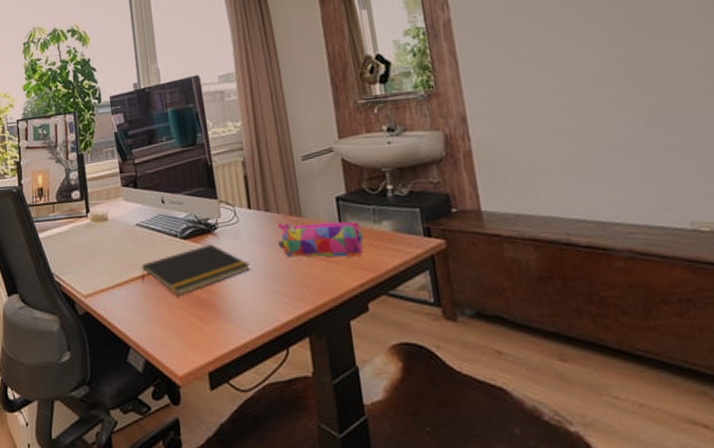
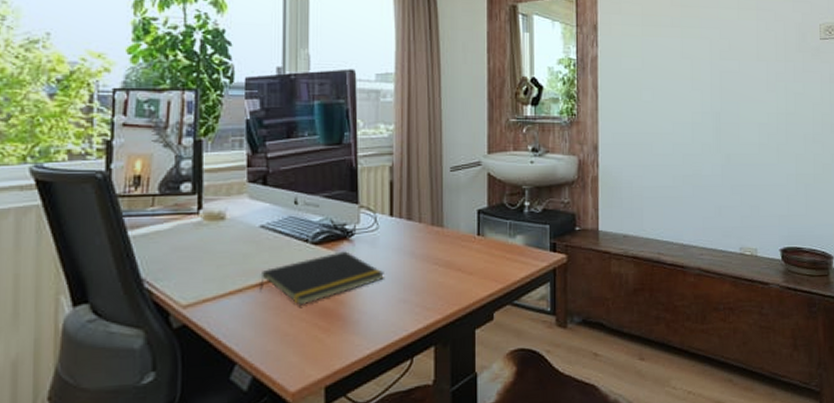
pencil case: present [278,221,365,257] -> none [417,231,498,268]

